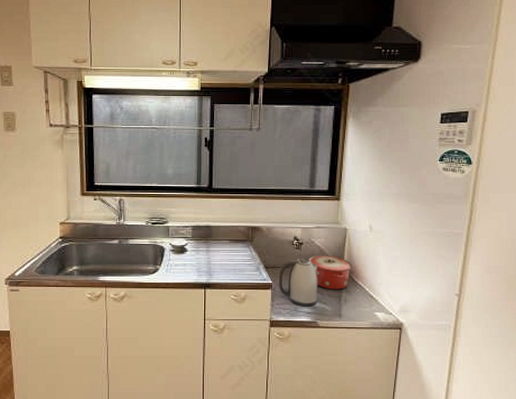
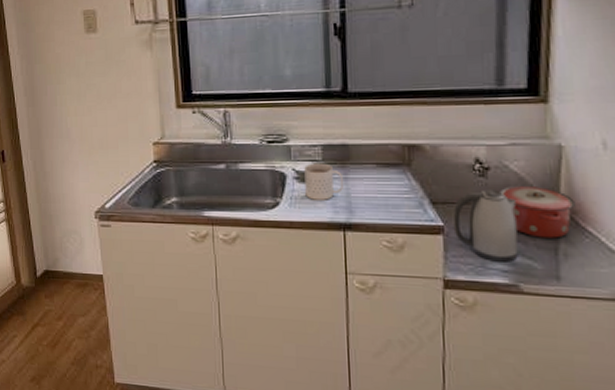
mug: none [178,239,206,267] -> present [304,163,343,200]

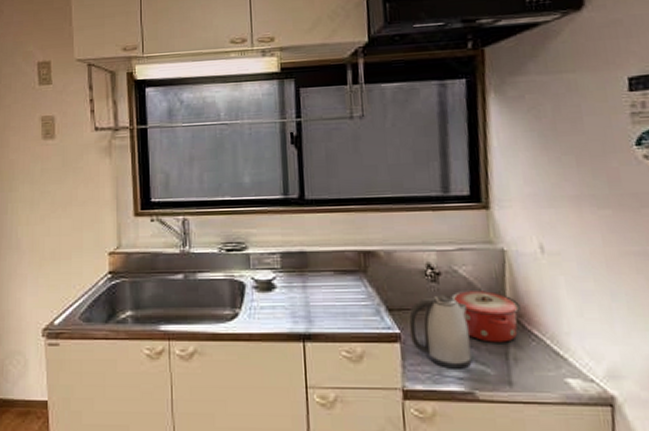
mug: present [304,163,343,200] -> none [263,271,302,310]

